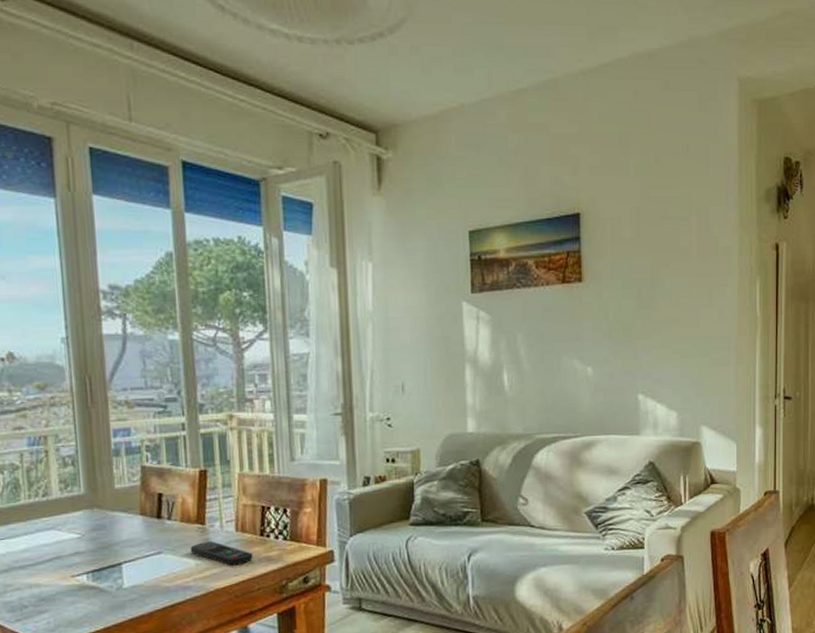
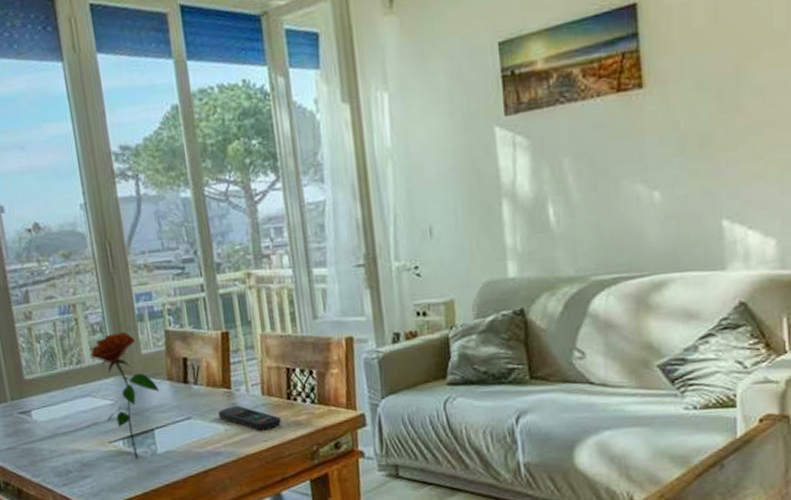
flower: none [58,465,130,594] -> present [90,331,159,460]

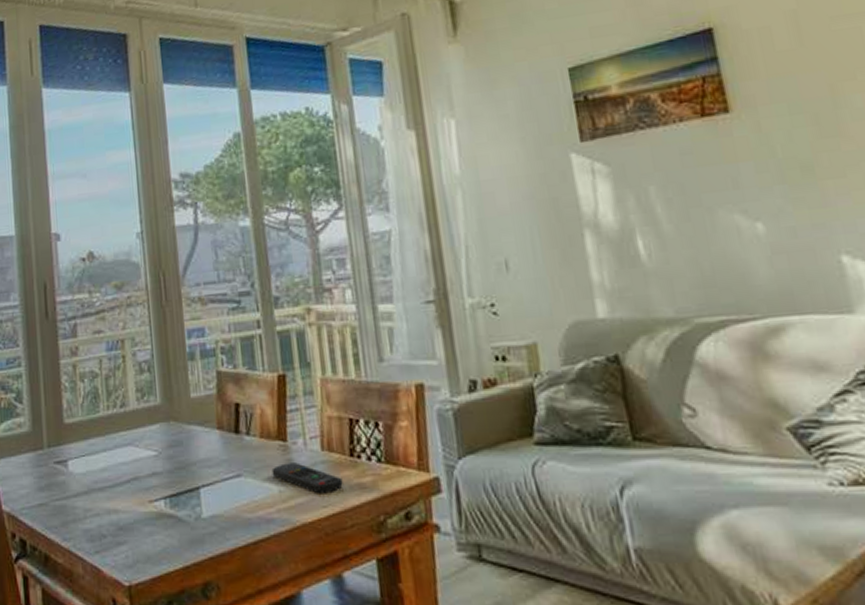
flower: present [90,331,159,460] -> none [135,371,207,525]

